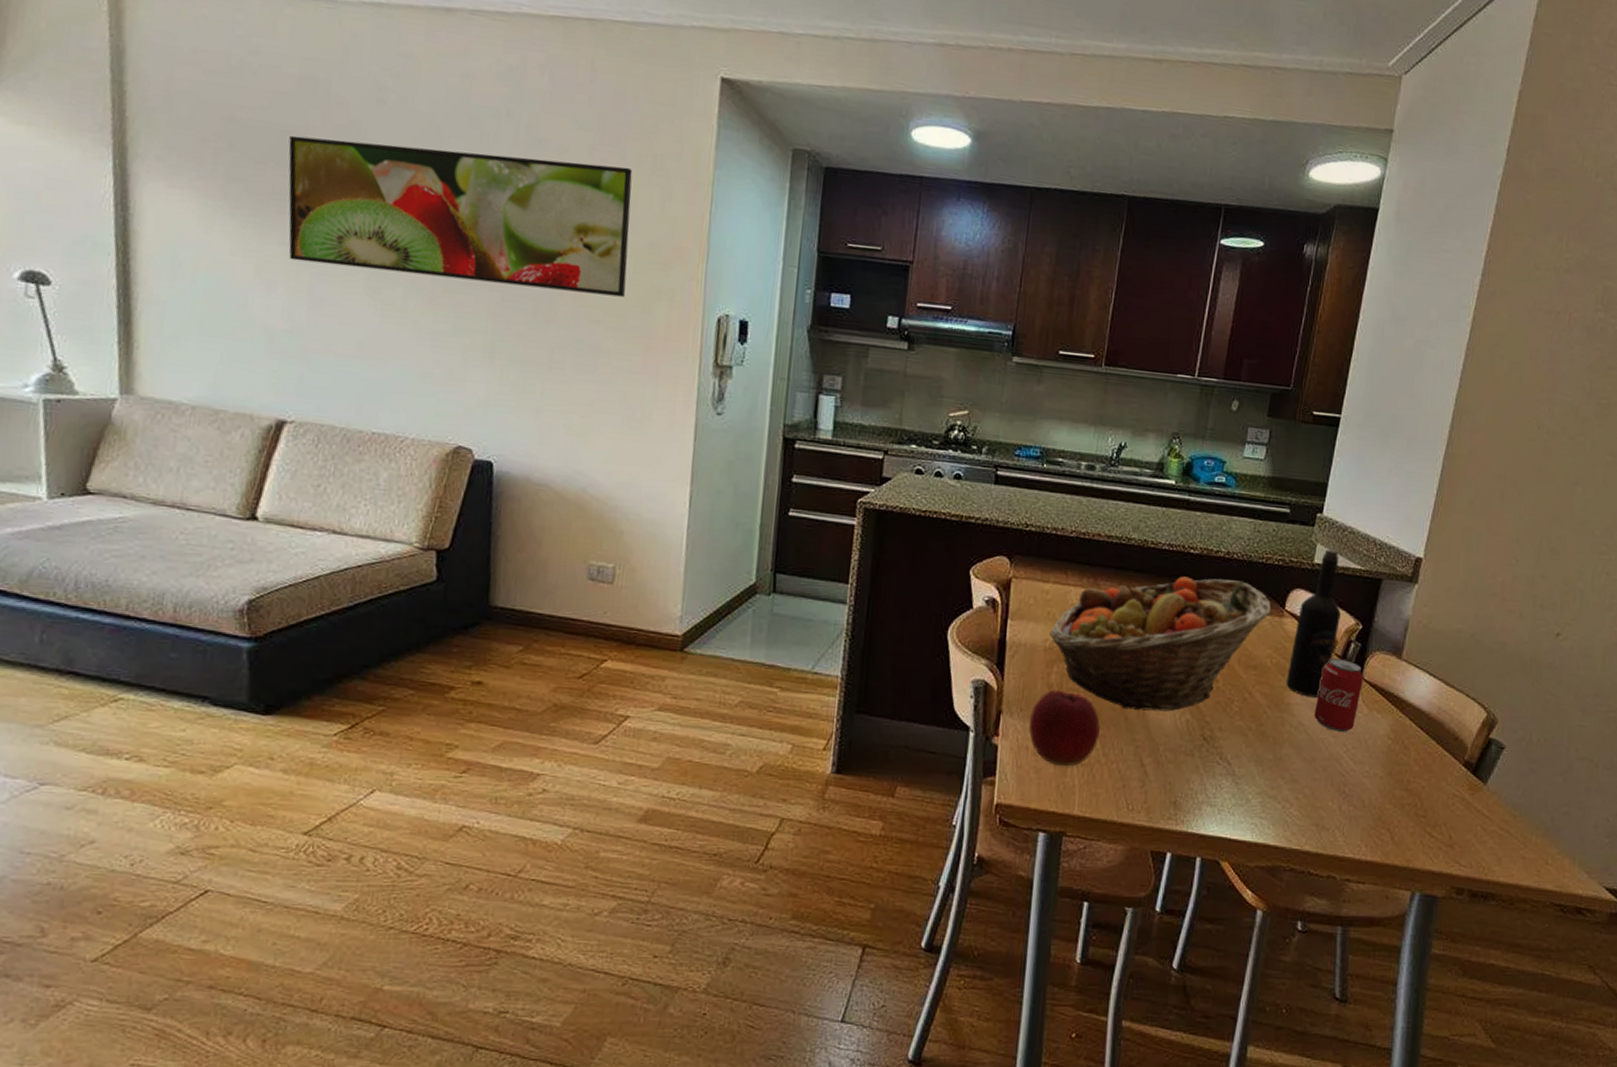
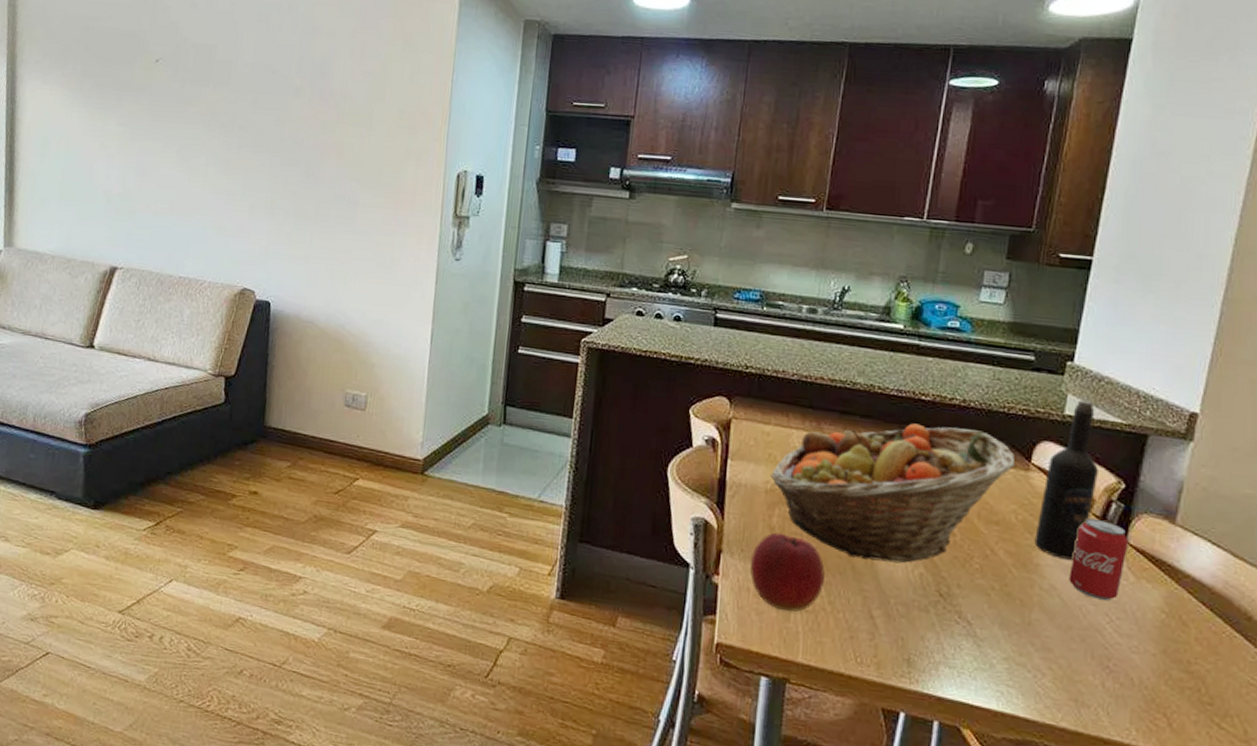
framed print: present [288,135,633,297] -> none [123,37,388,158]

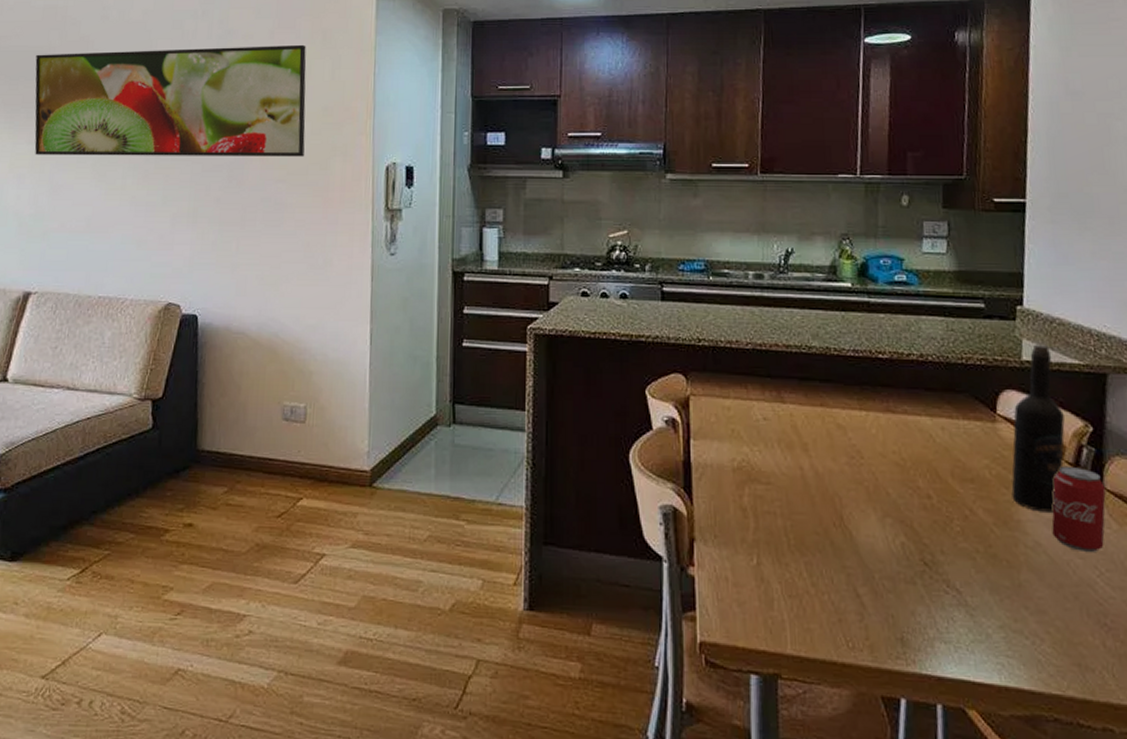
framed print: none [123,37,388,158] -> present [34,44,307,157]
apple: present [750,532,825,612] -> none [726,513,804,599]
fruit basket: present [770,423,1016,564] -> none [736,383,982,534]

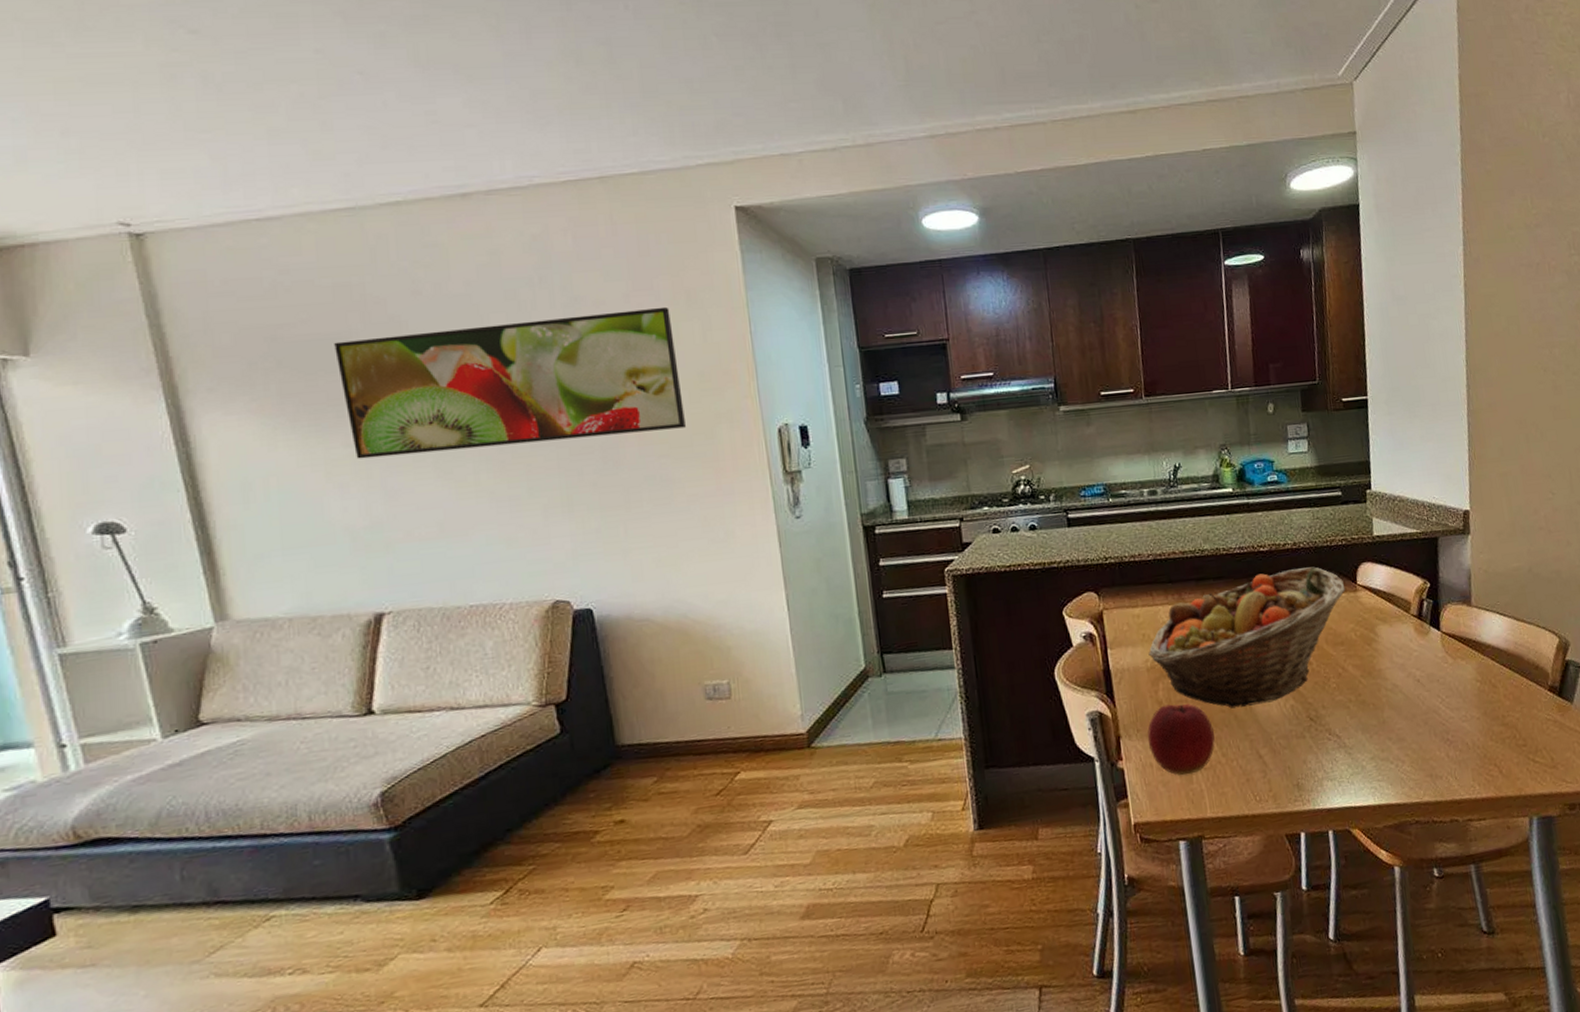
apple: none [726,513,804,599] -> present [1148,704,1215,776]
fruit basket: none [736,383,982,534] -> present [1148,566,1346,709]
wine bottle: present [1011,344,1065,512] -> none [1370,520,1410,660]
beverage can: present [1051,465,1106,552] -> none [1403,617,1444,686]

